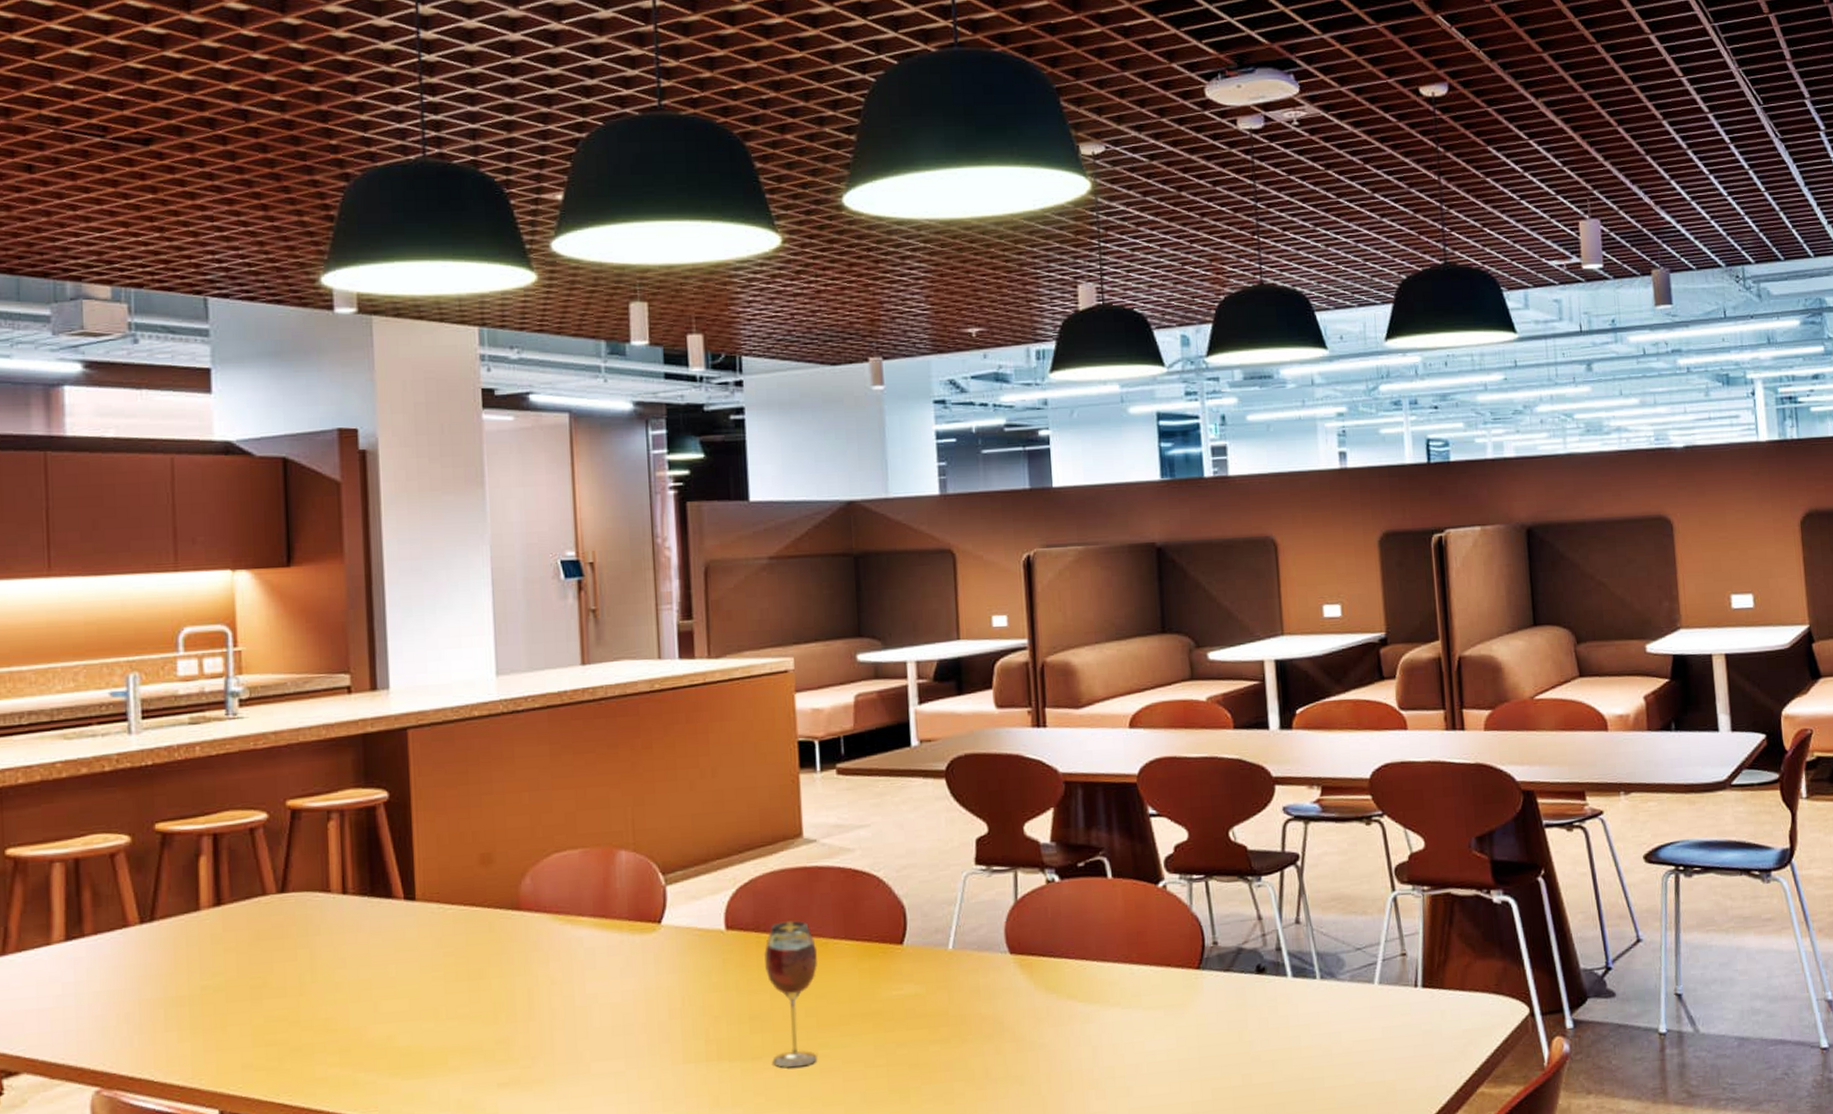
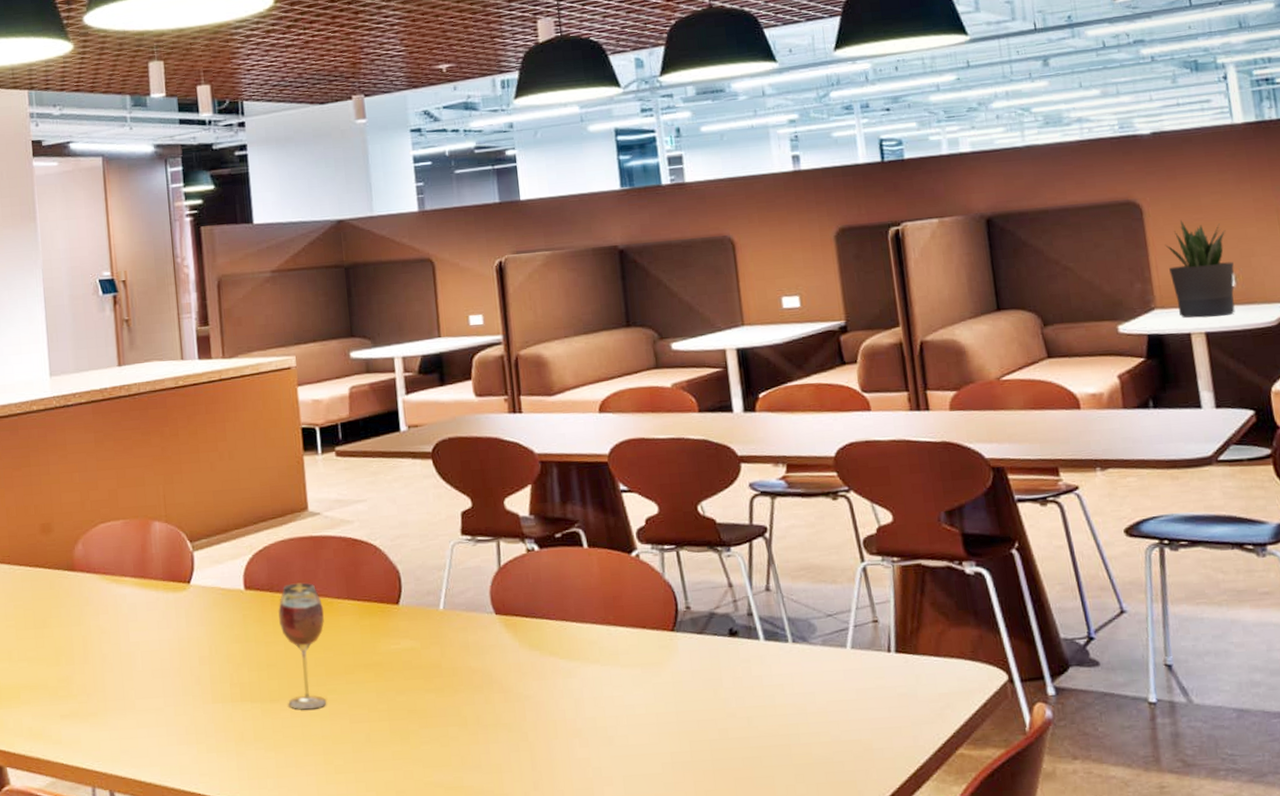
planter: none [1692,537,1754,639] -> present [1165,219,1235,319]

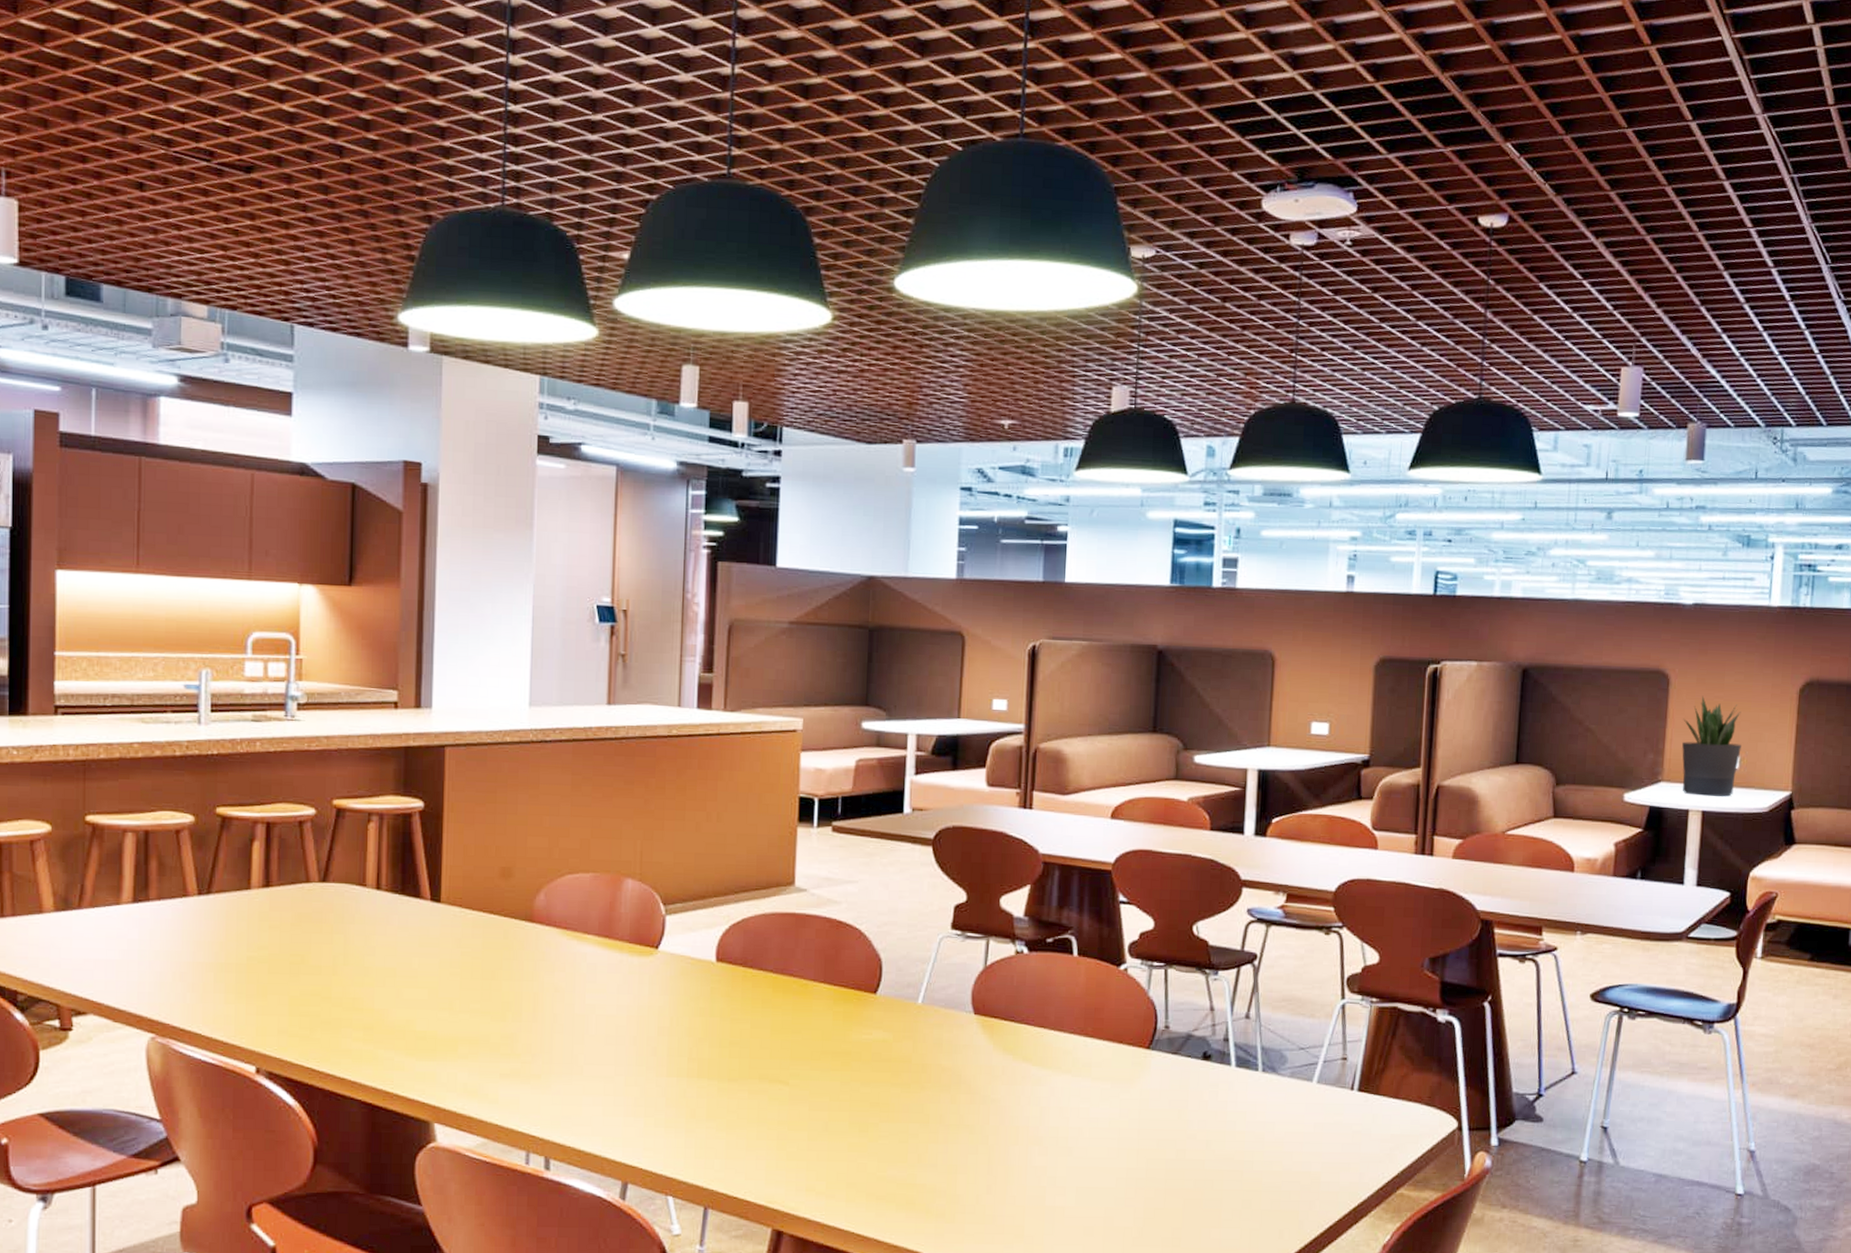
wineglass: present [277,583,327,710] -> none [747,960,797,1093]

